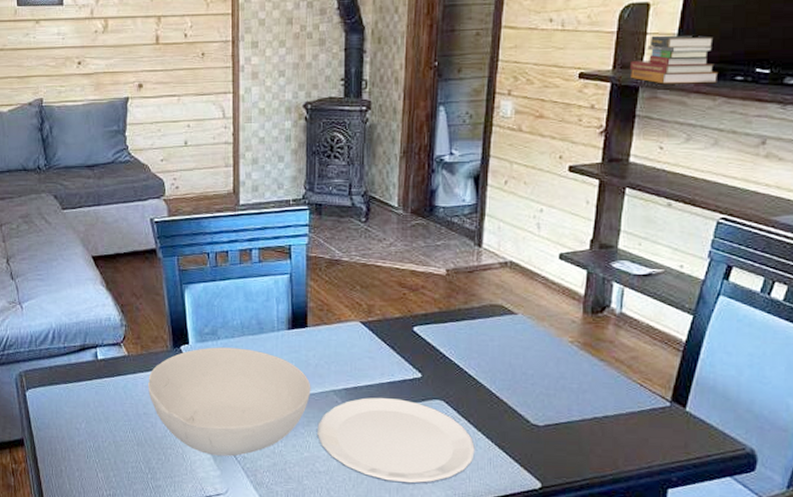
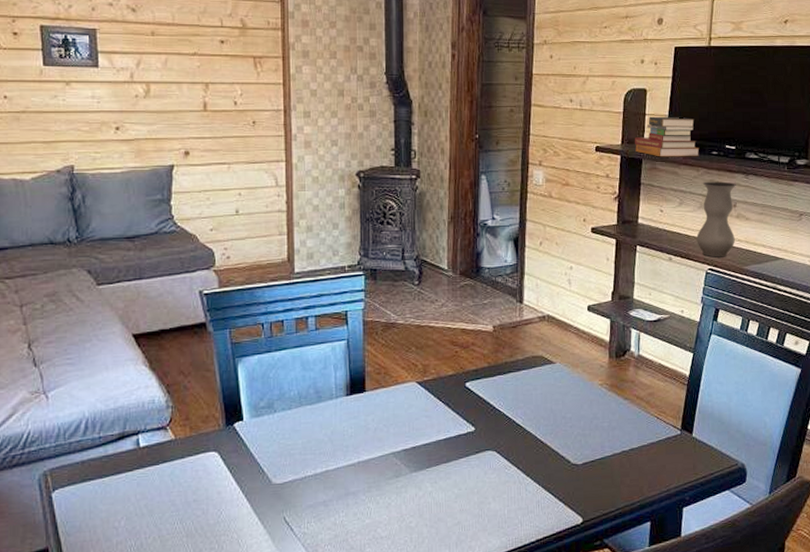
bowl: present [148,347,311,457] -> none [198,419,371,536]
plate: present [317,397,475,484] -> none [378,454,525,538]
vase: none [706,113,769,205] -> present [696,181,737,258]

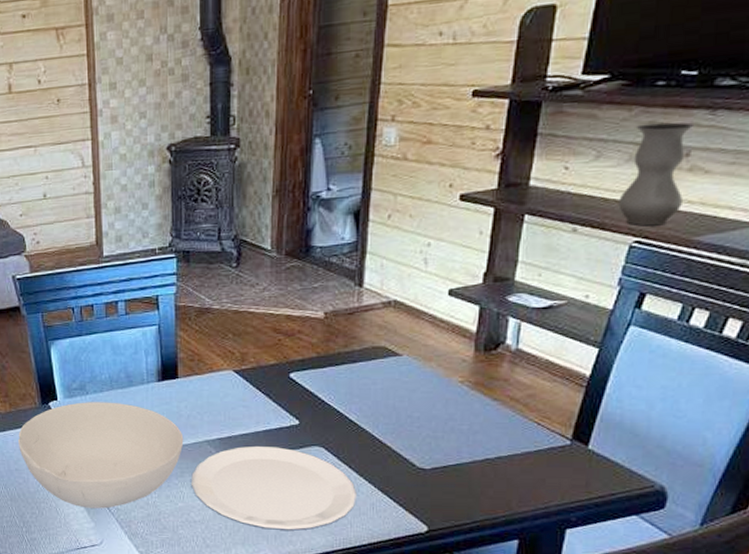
bowl: none [198,419,371,536] -> present [18,402,184,509]
plate: none [378,454,525,538] -> present [191,445,356,531]
books: present [634,116,700,157] -> none [531,37,637,97]

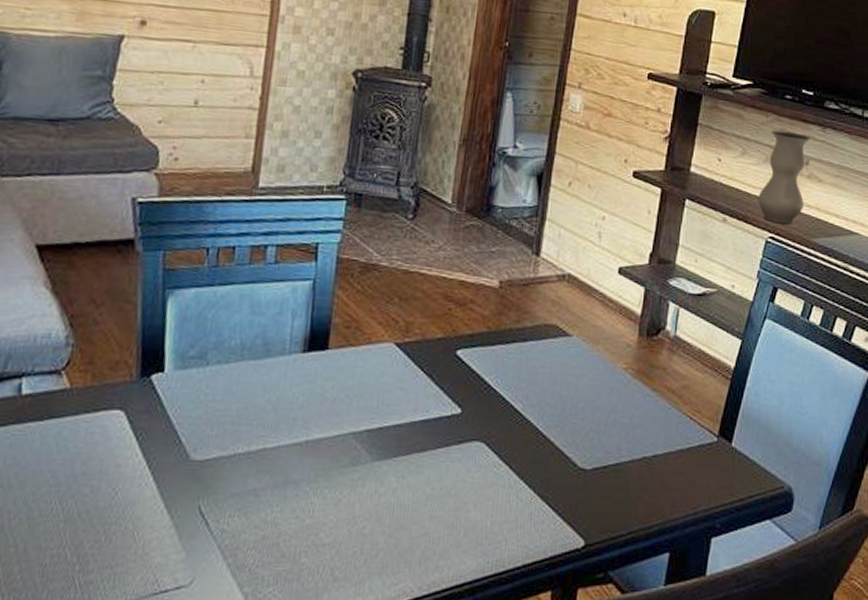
bowl: present [18,402,184,509] -> none [93,376,325,530]
plate: present [191,445,356,531] -> none [326,440,515,552]

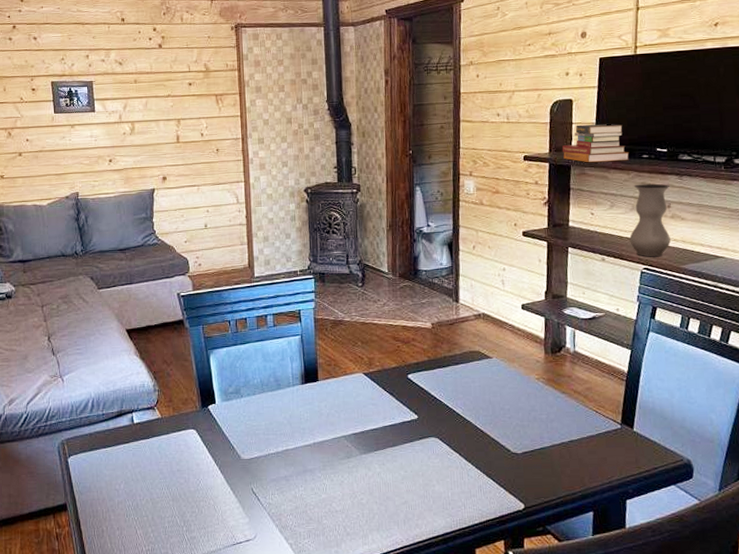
books: none [694,44,772,100] -> present [562,123,630,163]

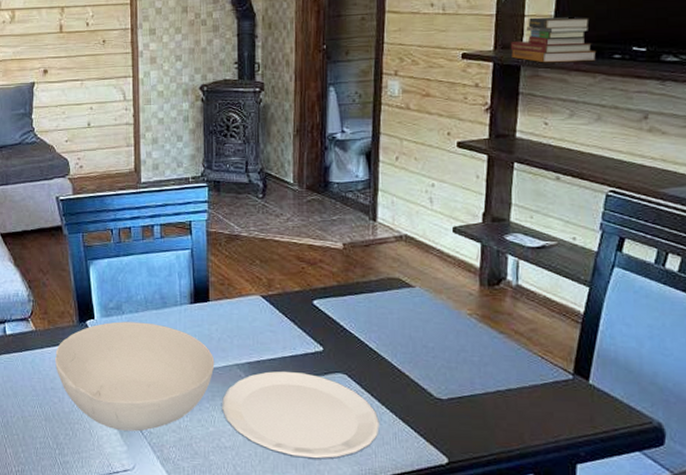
bowl: none [180,403,325,504] -> present [55,321,215,432]
plate: none [332,438,467,515] -> present [222,370,380,459]
vase: present [629,183,671,257] -> none [593,89,649,178]

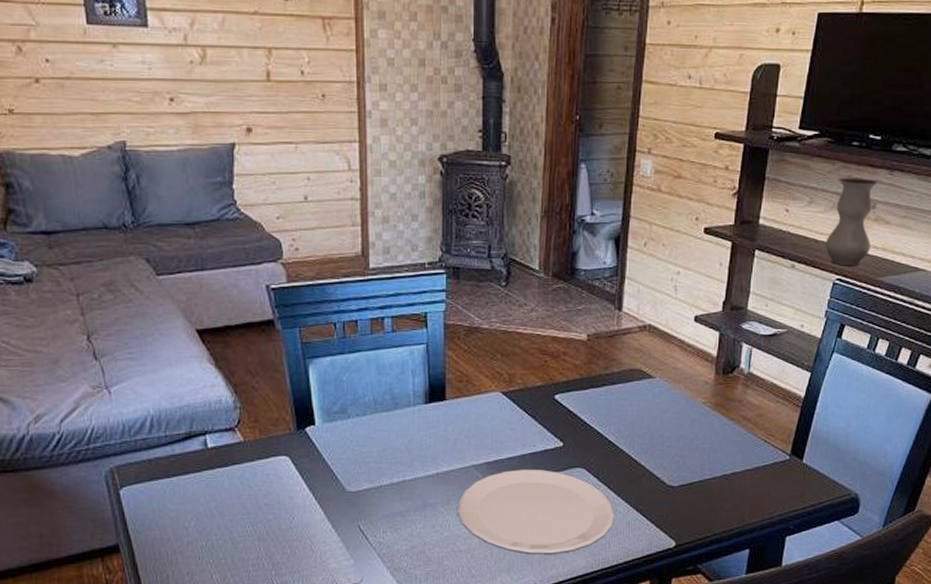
bowl: present [55,321,215,432] -> none [269,426,451,544]
books: present [510,16,597,63] -> none [761,98,838,148]
vase: none [593,89,649,178] -> present [825,177,879,266]

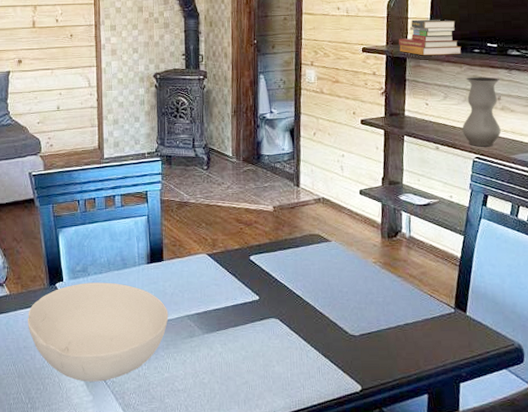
bowl: none [269,426,451,544] -> present [28,282,169,382]
plate: present [458,469,614,555] -> none [175,319,306,395]
books: none [761,98,838,148] -> present [398,19,462,56]

